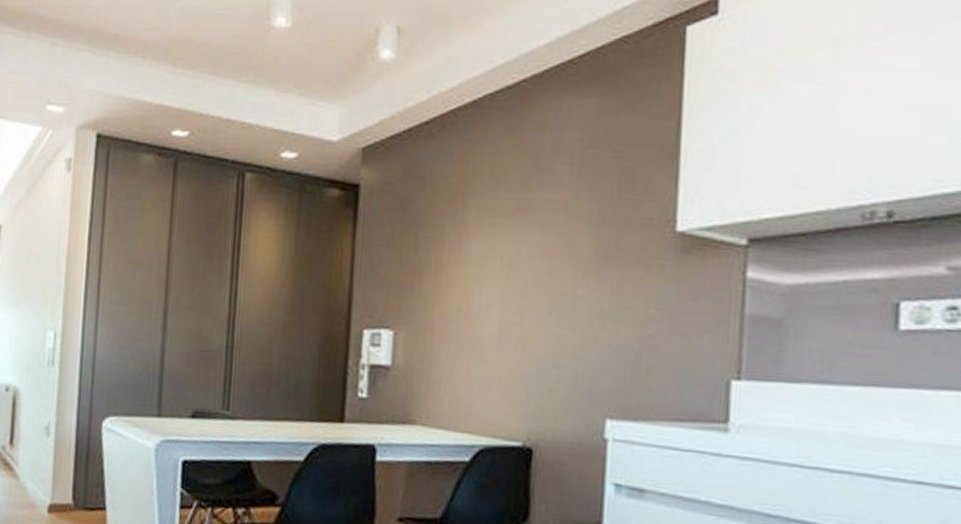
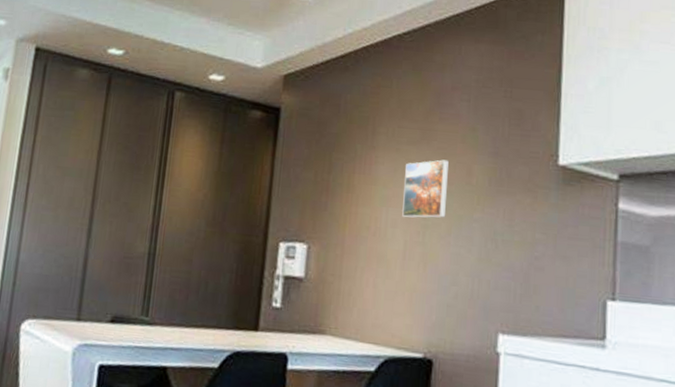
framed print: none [497,232,549,298] -> present [402,159,449,218]

